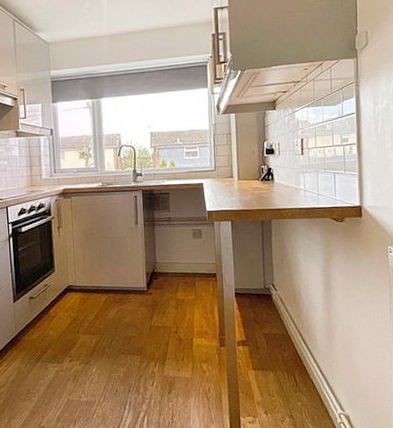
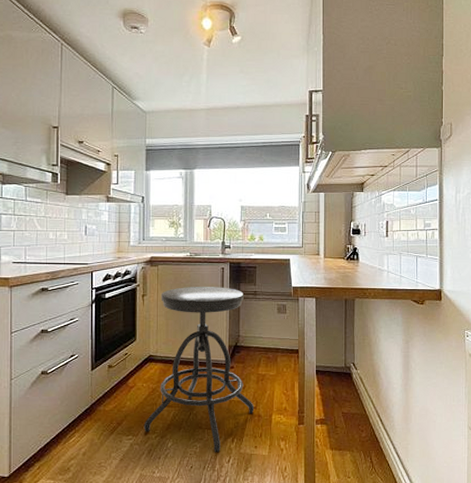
stool: none [67,215,175,377] -> present [143,287,255,453]

